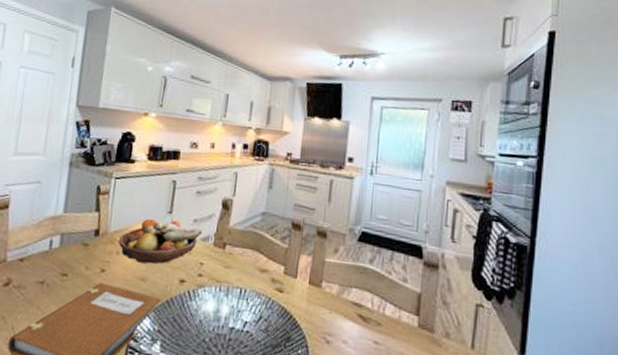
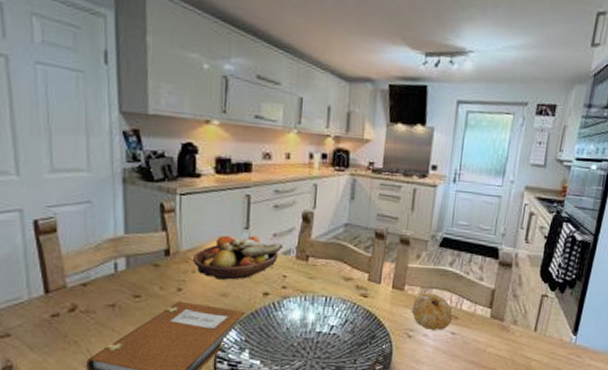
fruit: none [330,291,375,338] -> present [412,292,453,330]

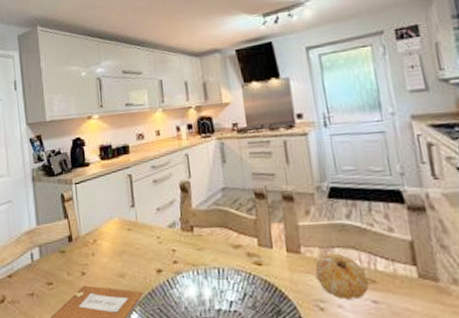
fruit bowl: present [192,235,282,280] -> none [91,212,167,260]

